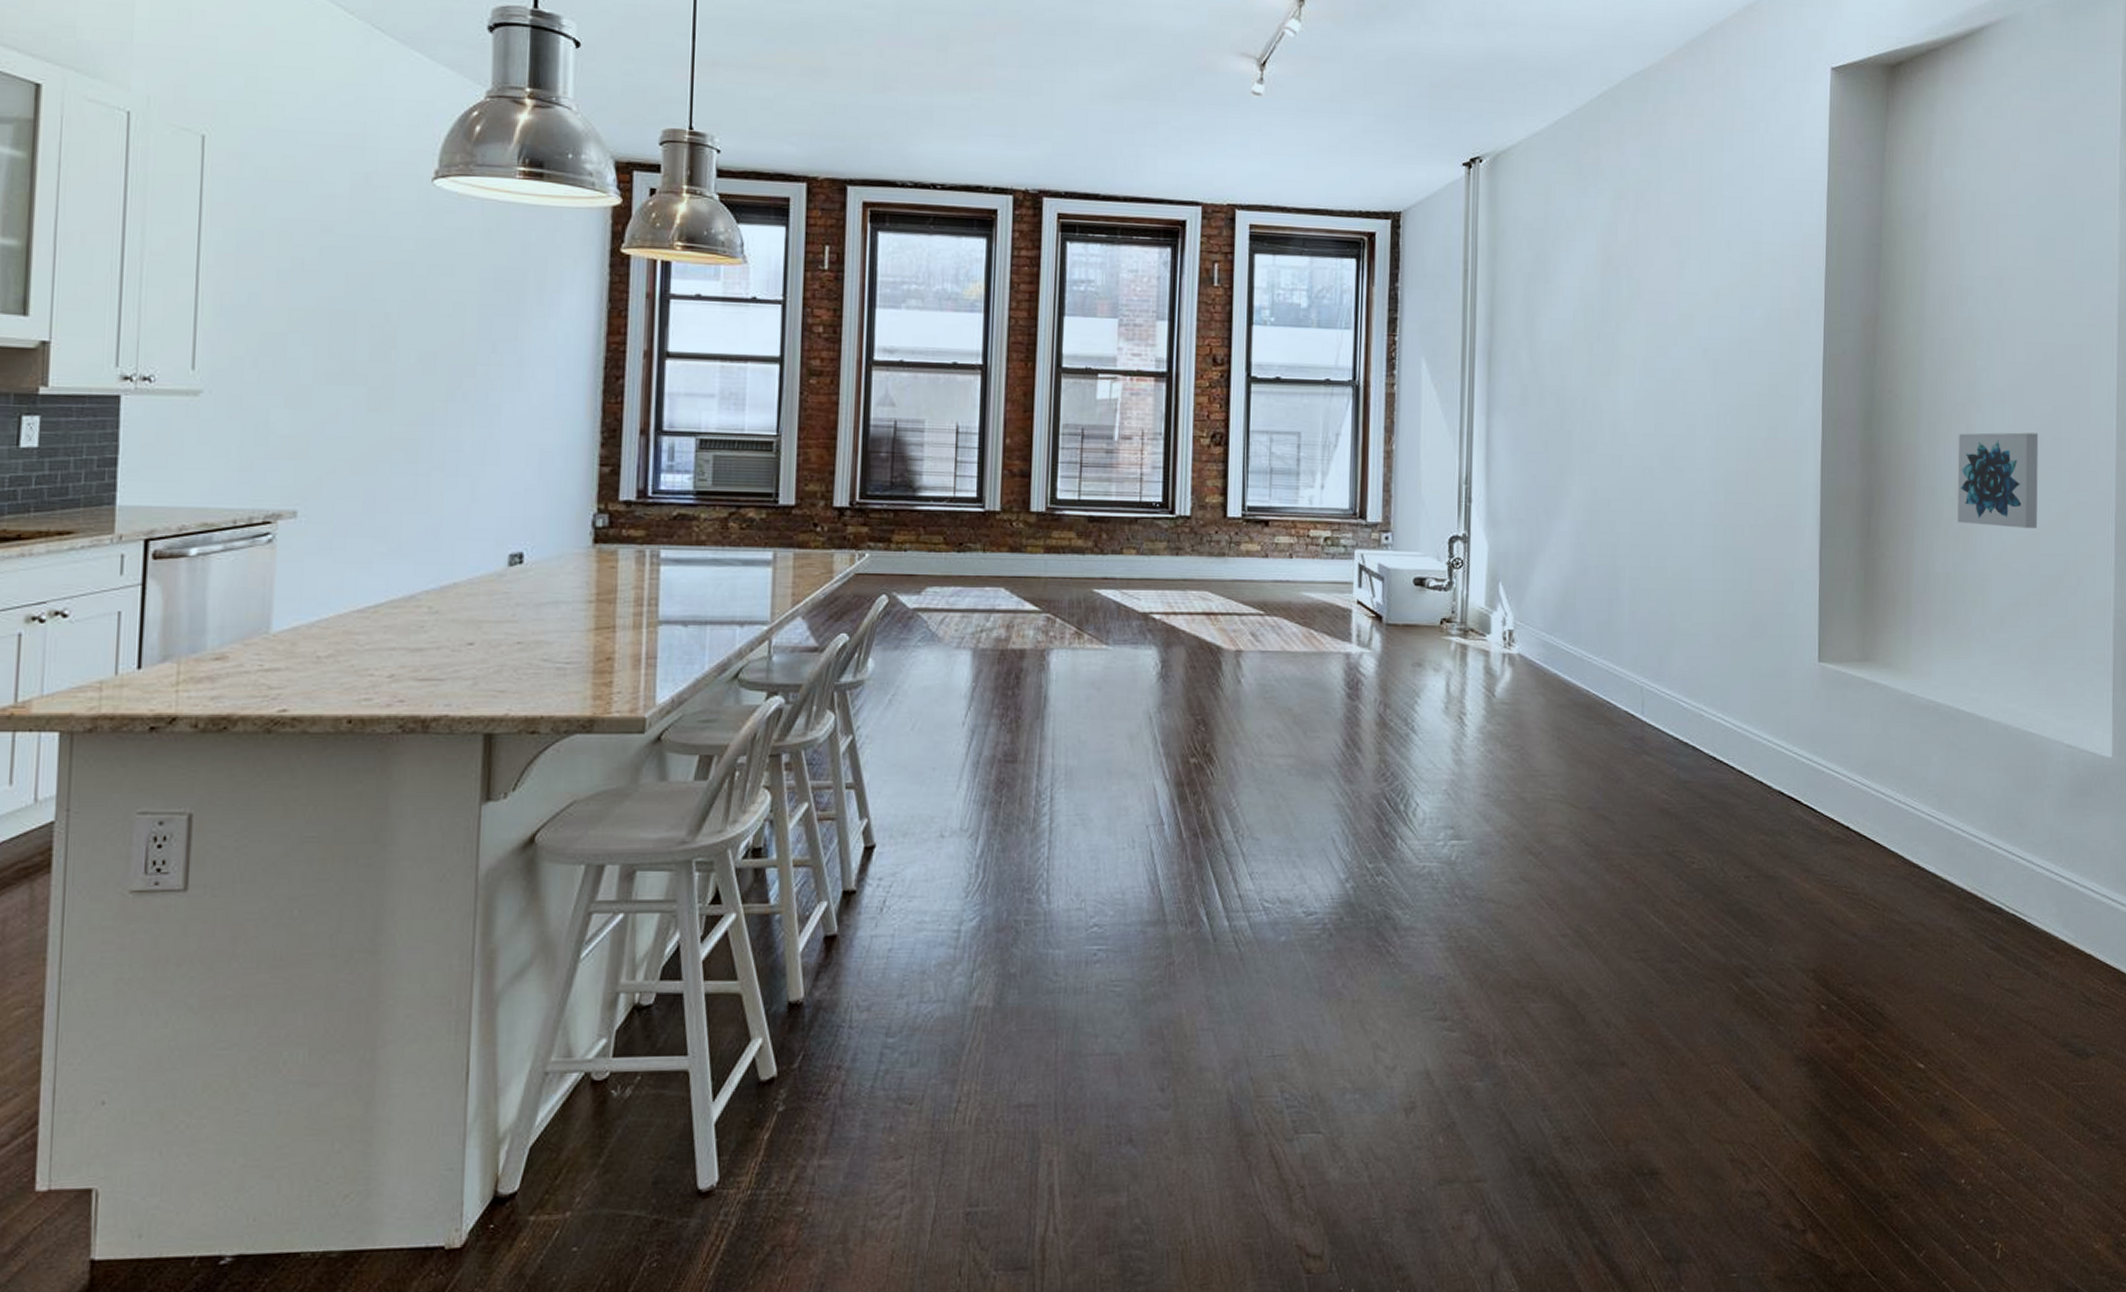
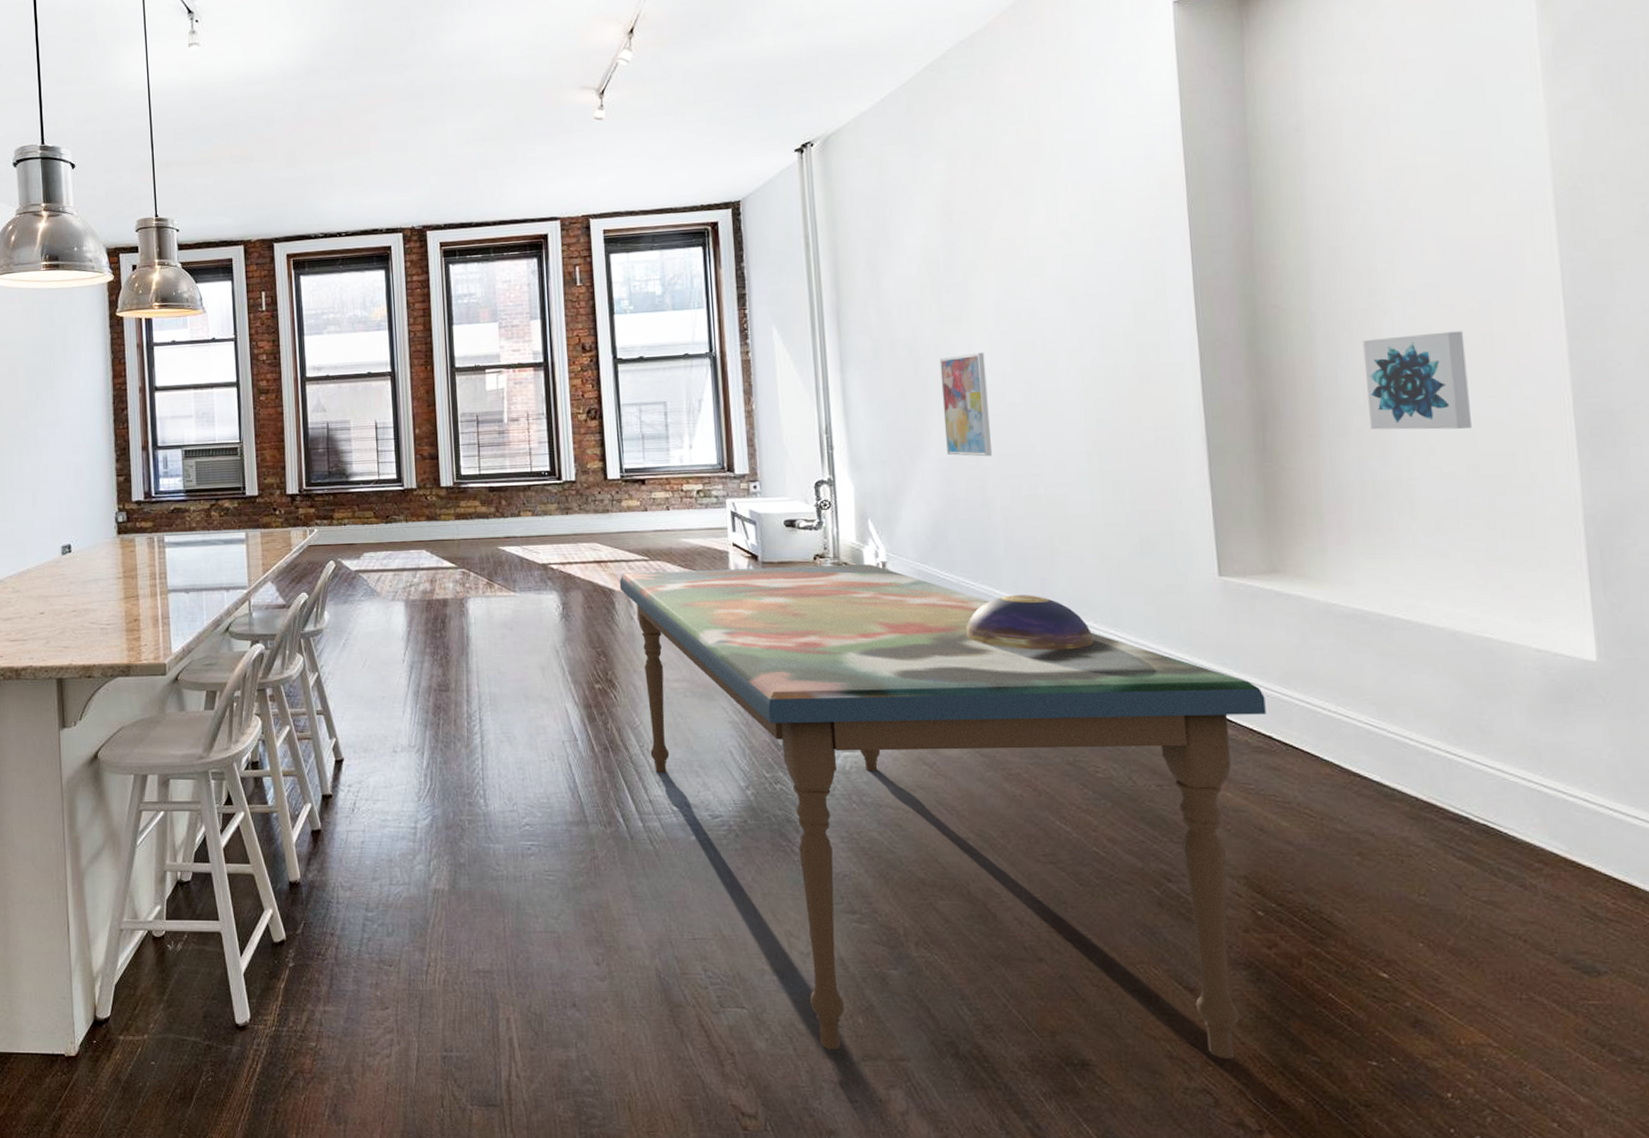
dining table: none [1228,628,1847,1175] -> present [619,564,1266,1059]
wall art: none [1582,410,1629,523] -> present [939,353,992,457]
decorative bowl: none [1583,672,1702,733] -> present [965,594,1094,650]

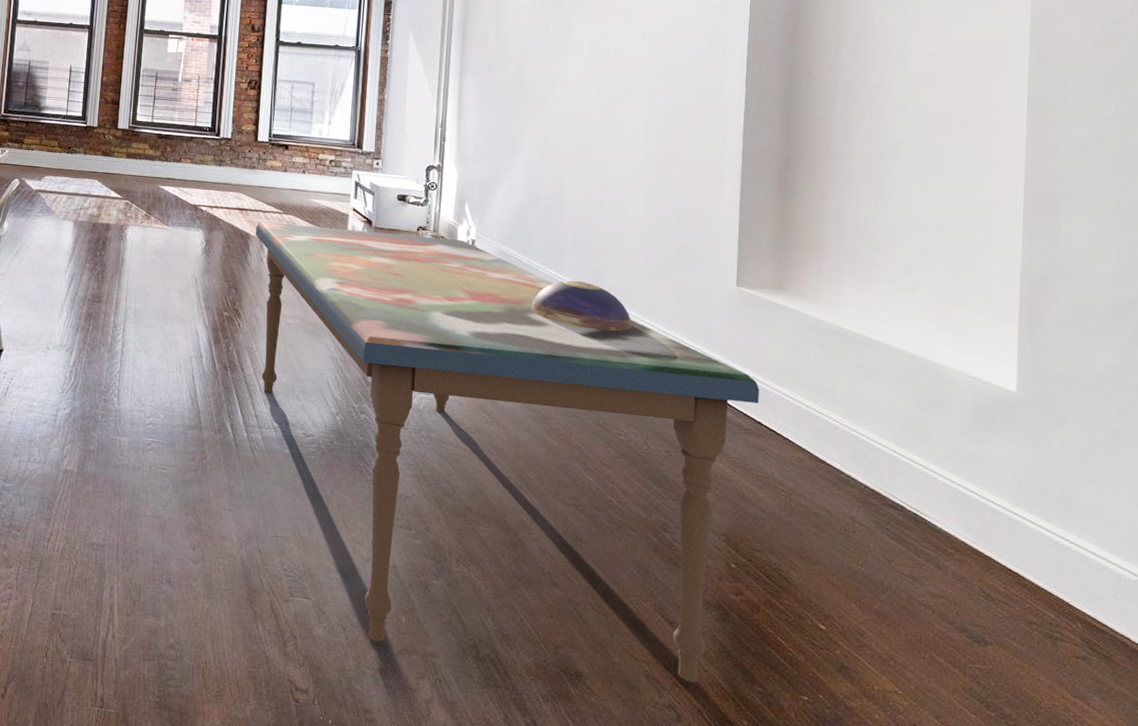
wall art: present [939,353,992,457] -> none [535,77,577,164]
wall art: present [1362,331,1472,430] -> none [869,110,949,192]

